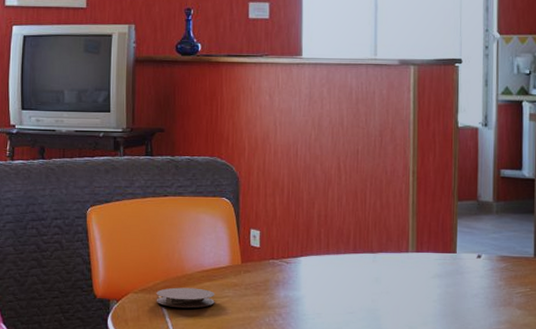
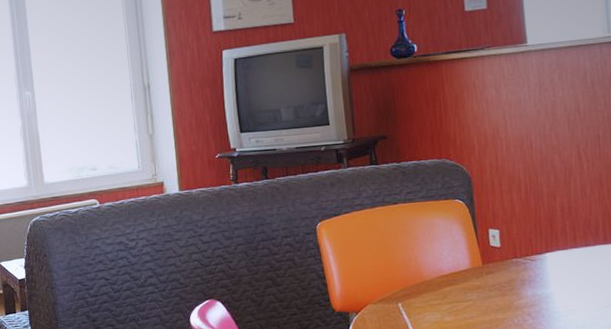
coaster: present [156,287,215,308] -> none [395,294,458,315]

